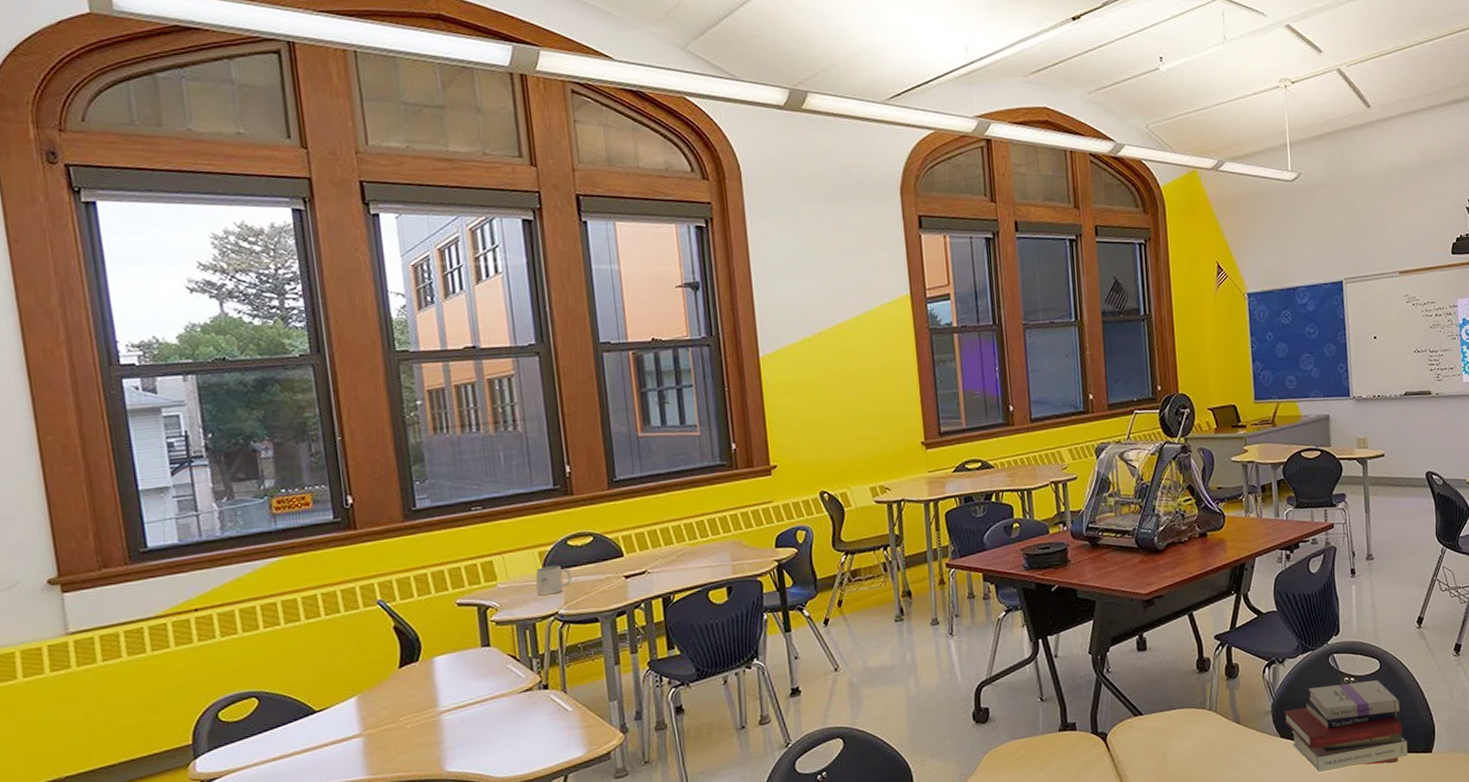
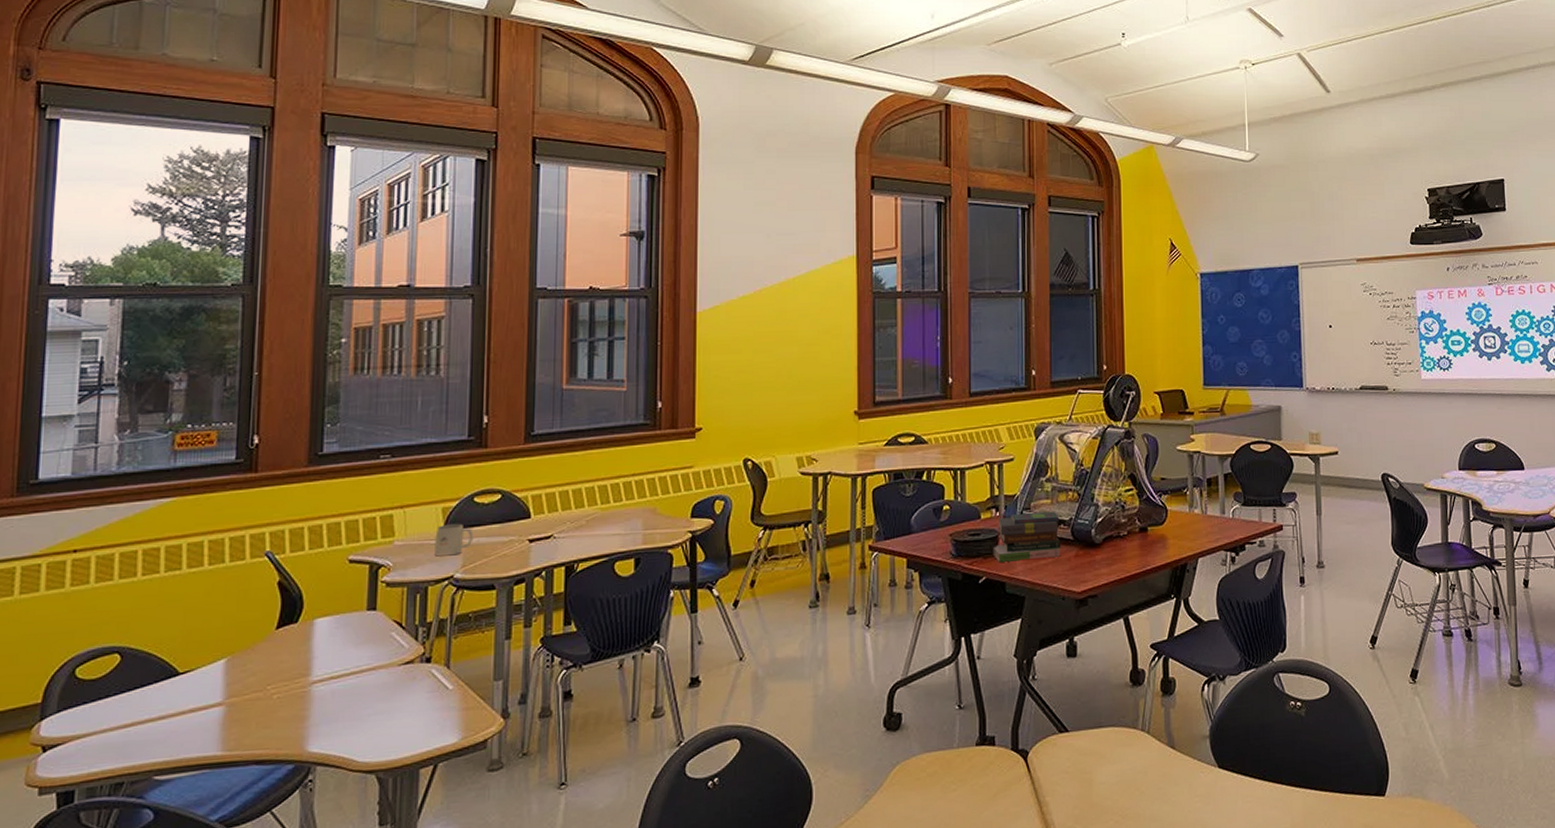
books: none [1061,524,1127,572] -> present [991,512,1061,562]
books: present [1284,680,1408,773] -> none [1223,706,1358,813]

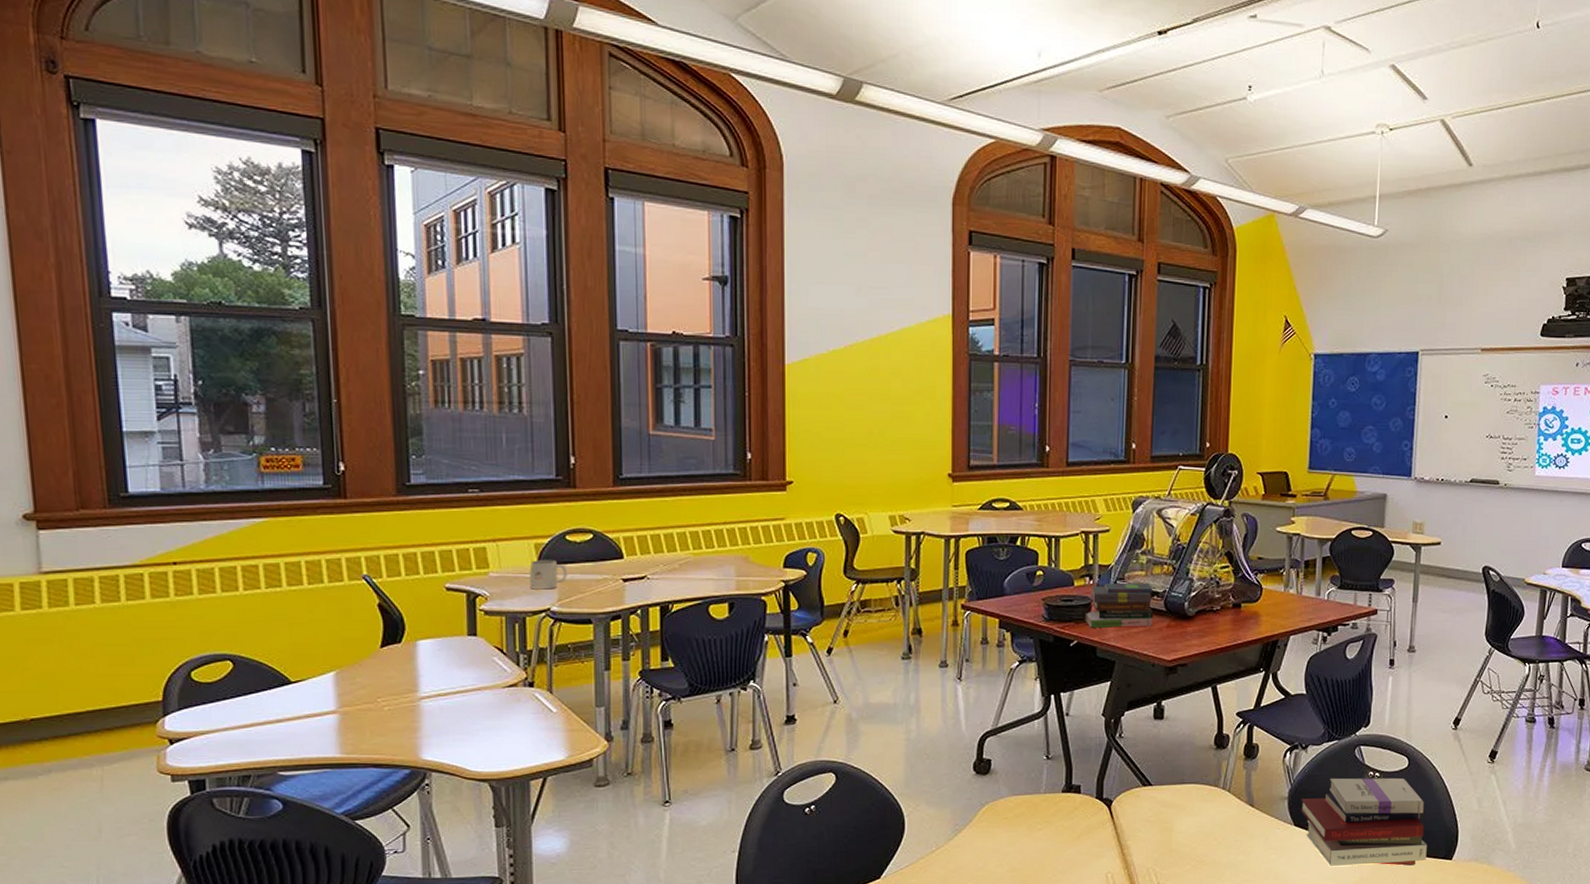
books: none [1223,706,1358,813] -> present [1300,778,1427,867]

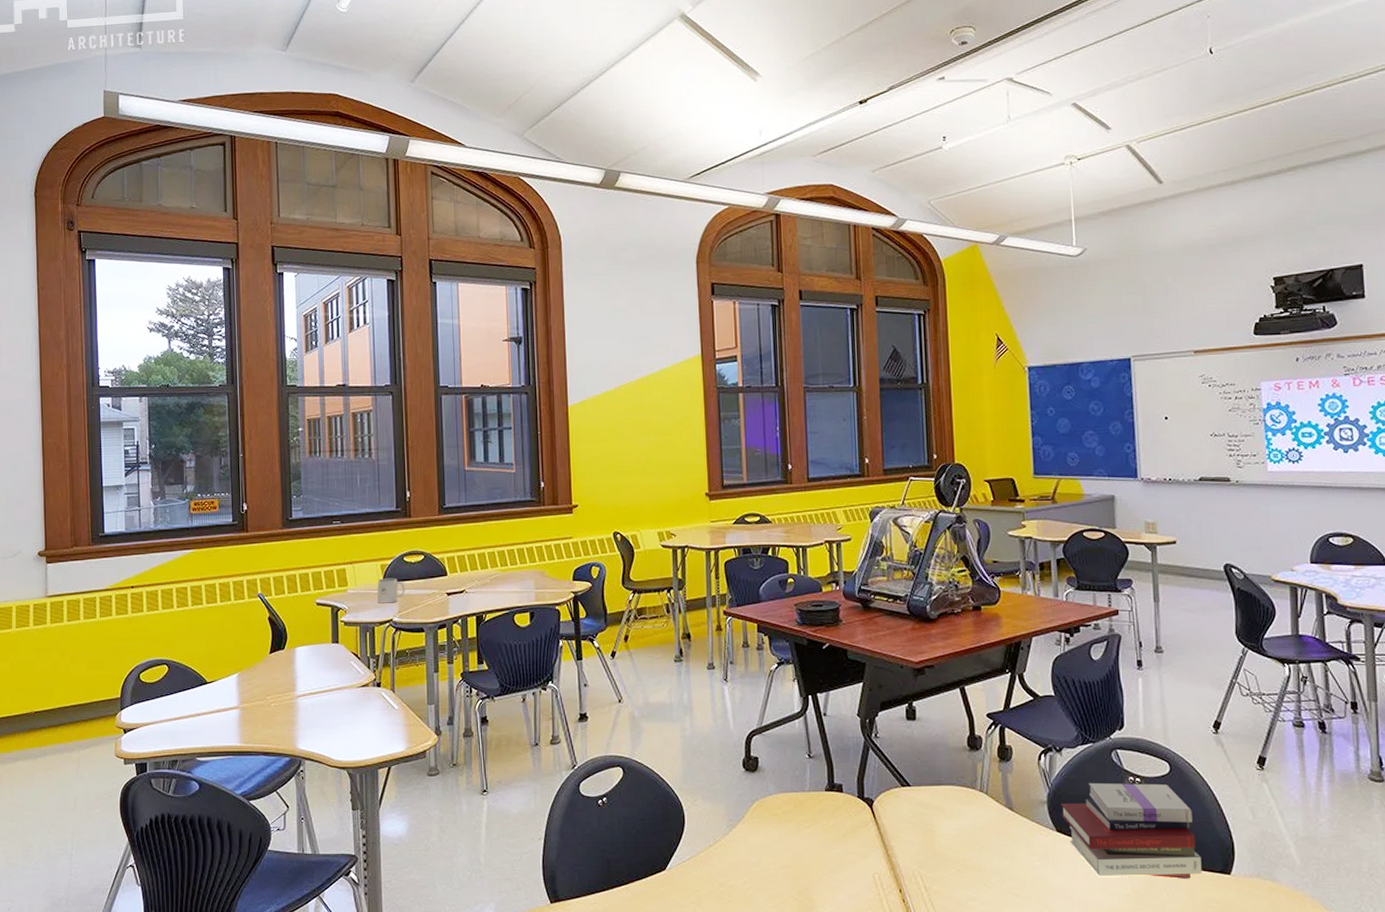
books: present [1083,584,1154,628] -> none [833,588,898,631]

